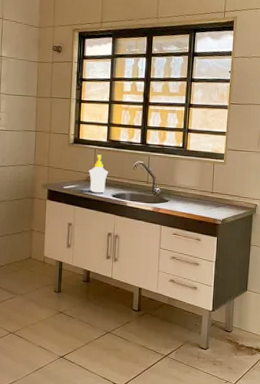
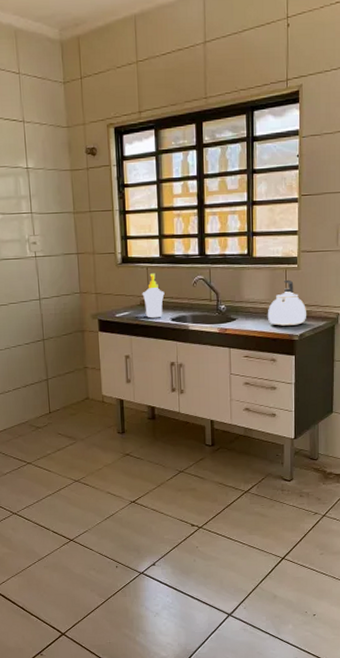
kettle: none [195,171,229,211] -> present [267,279,306,326]

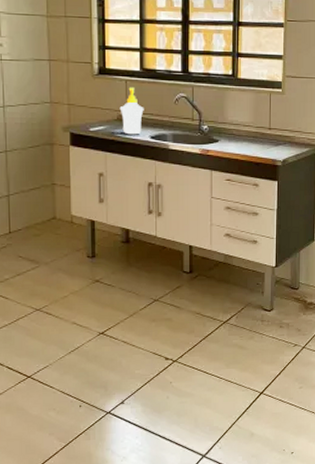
kettle: present [267,279,306,326] -> none [250,103,290,150]

